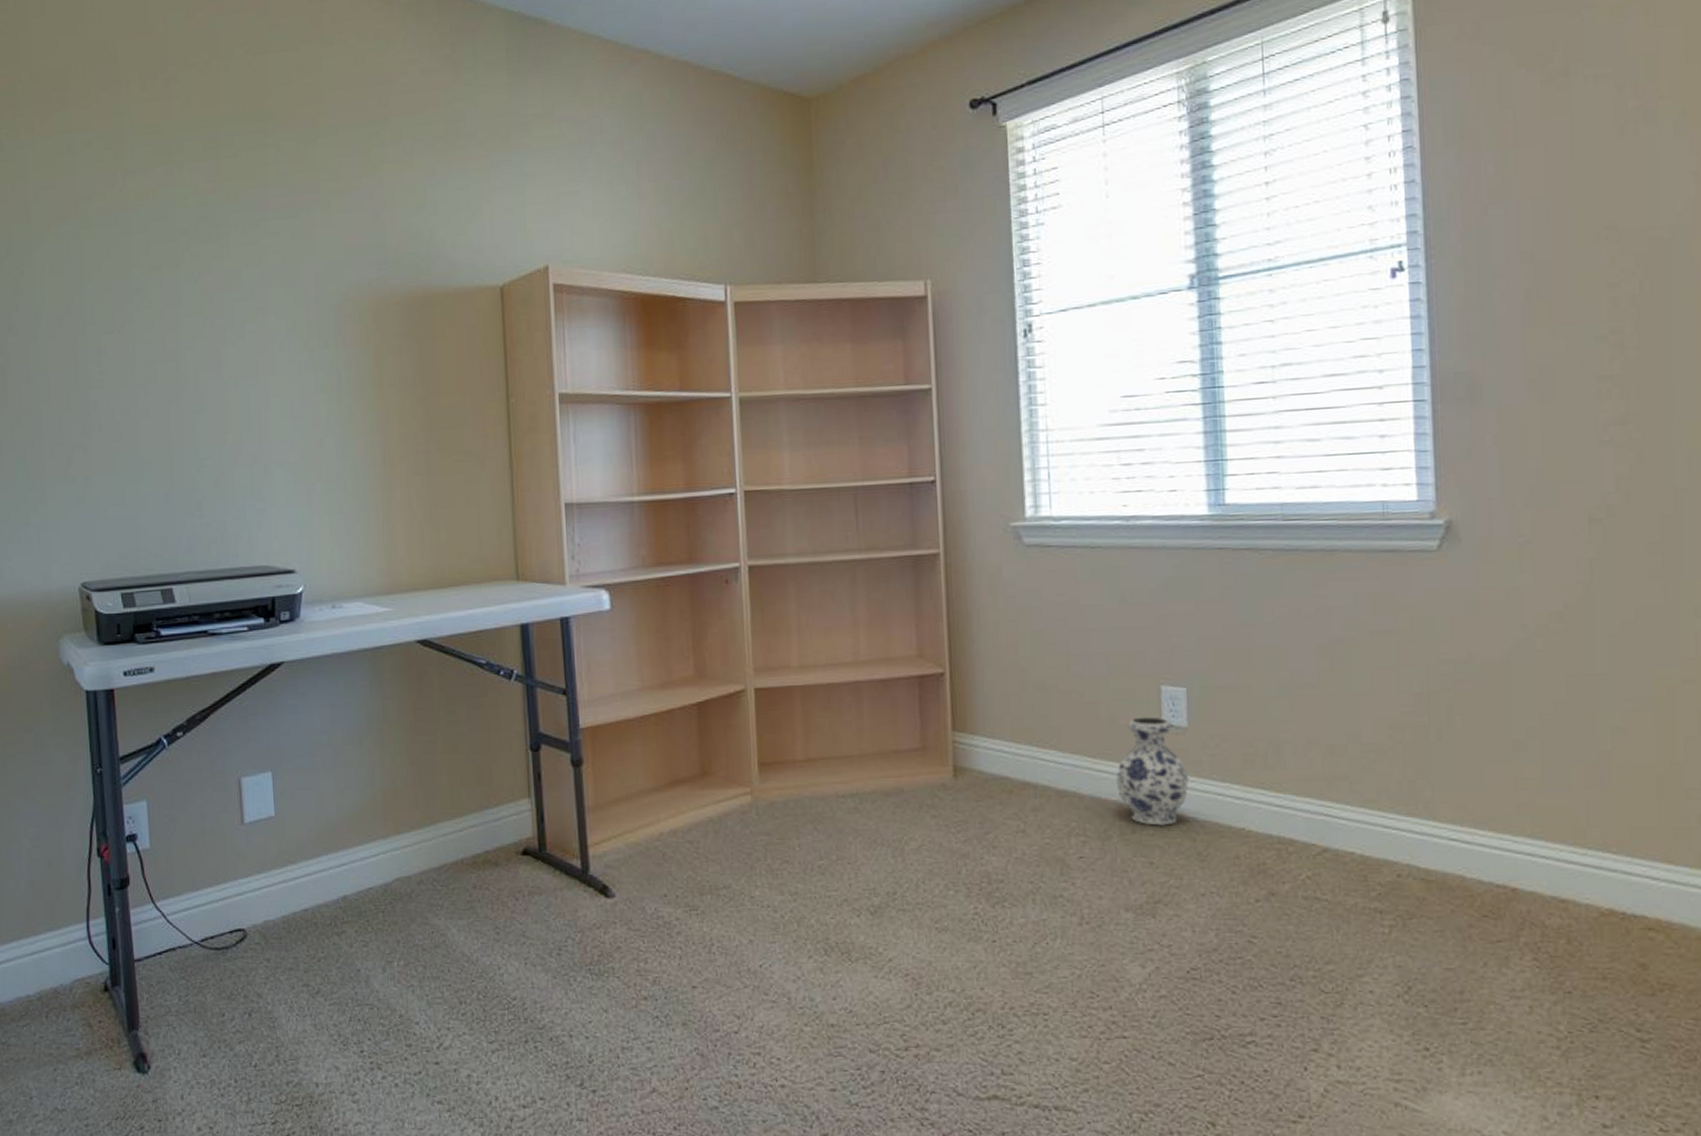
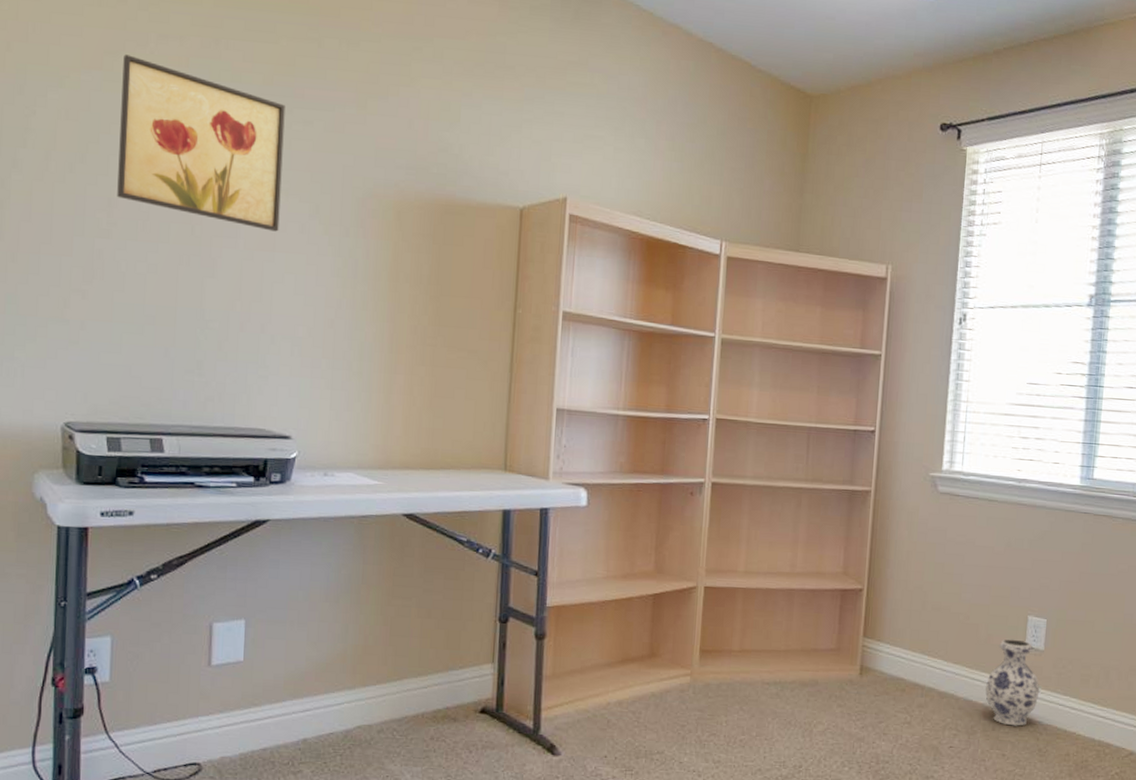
wall art: none [95,197,259,355] -> present [117,54,285,232]

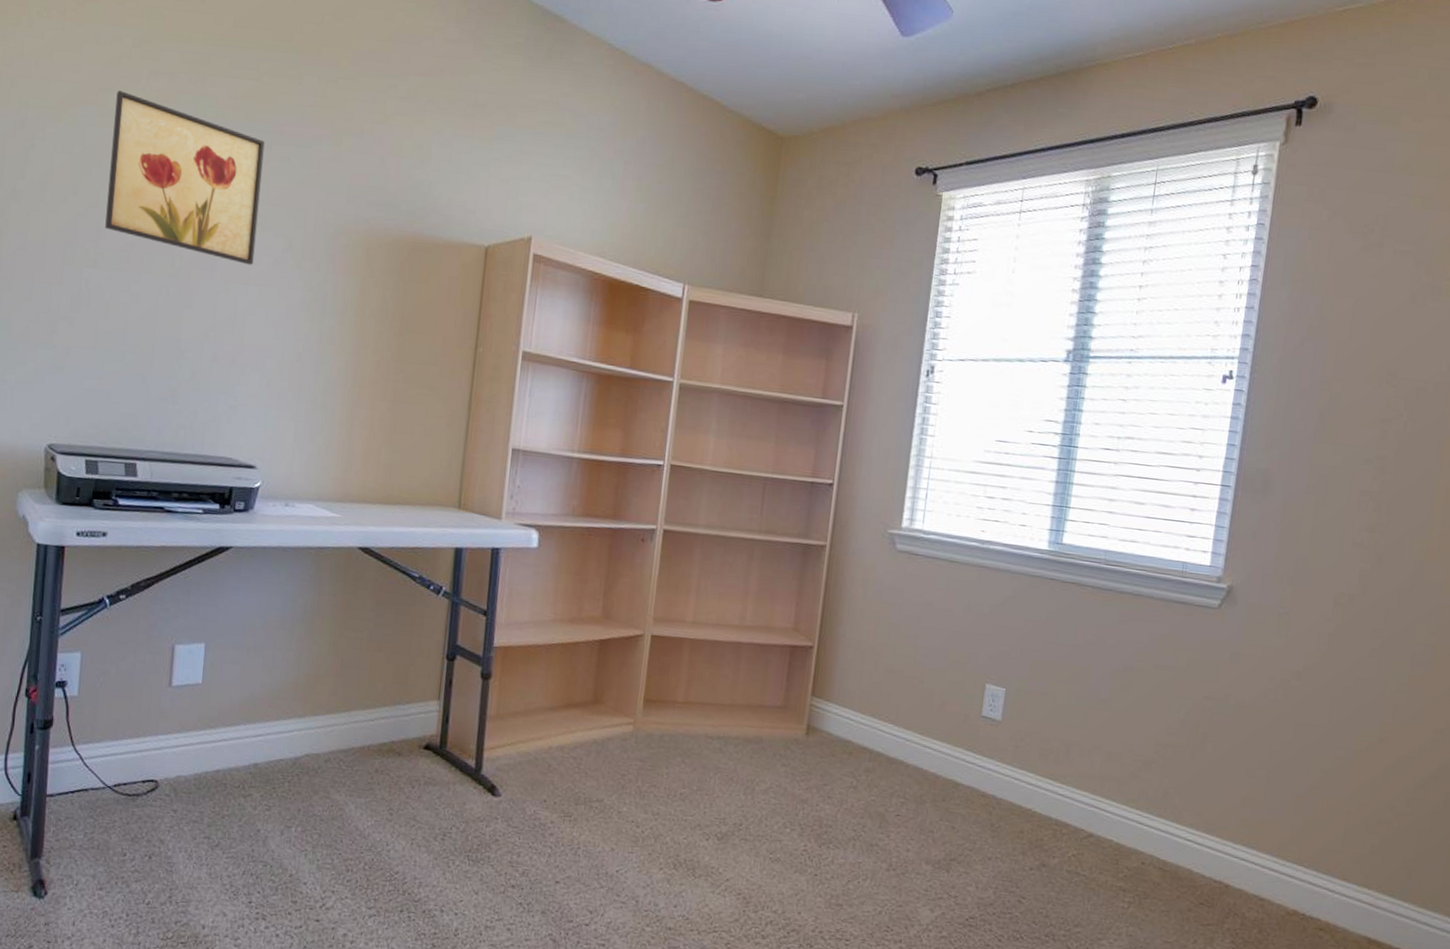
vase: present [985,639,1040,726] -> none [936,706,995,799]

